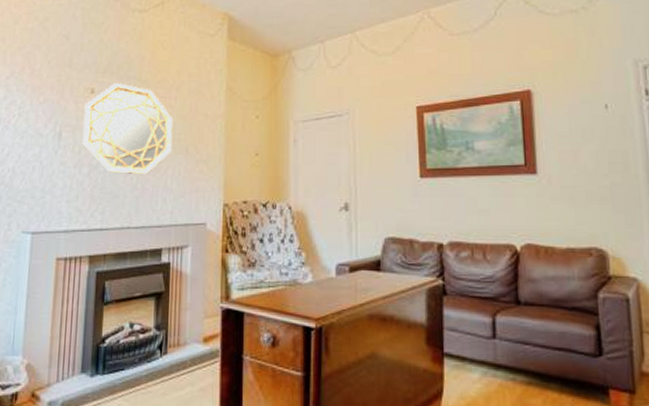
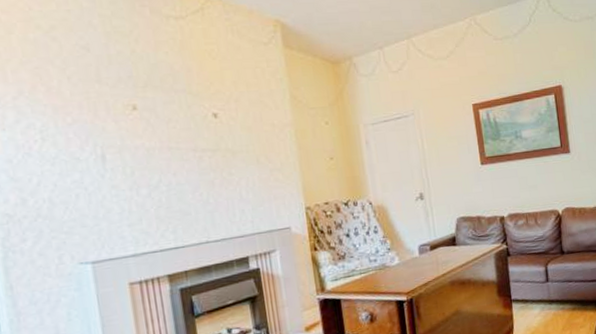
home mirror: present [82,83,174,175] -> none [127,97,242,191]

